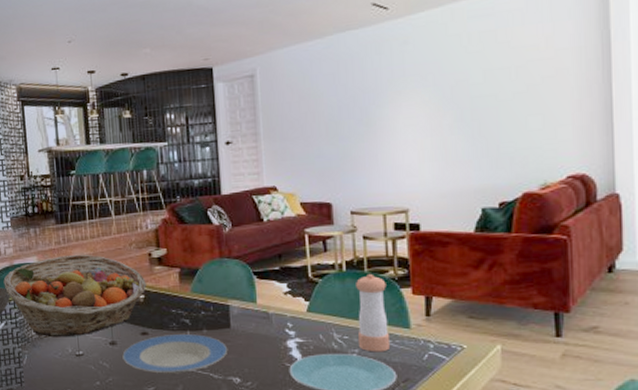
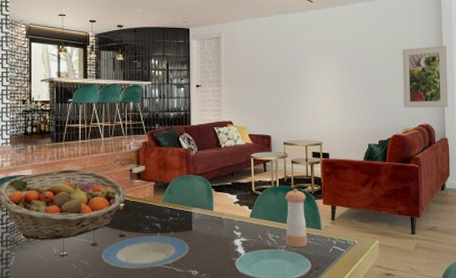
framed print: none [537,49,620,153] -> present [402,45,448,108]

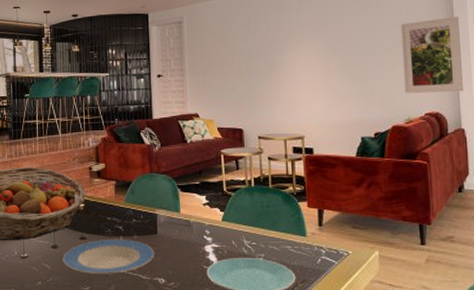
pepper shaker: present [285,188,308,248] -> none [262,189,291,257]

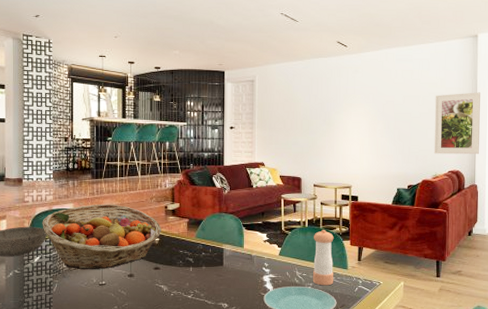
plate: present [62,239,155,275] -> none [138,270,220,300]
pepper shaker: none [262,189,291,257] -> present [312,229,334,286]

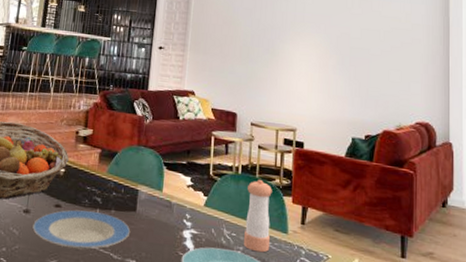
plate: none [138,270,220,300] -> present [32,209,131,250]
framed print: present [434,92,480,155] -> none [397,31,454,106]

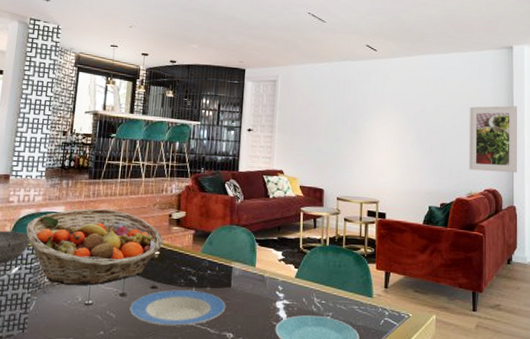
pepper shaker: present [243,179,272,253] -> none [332,249,358,317]
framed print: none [397,31,454,106] -> present [468,105,517,173]

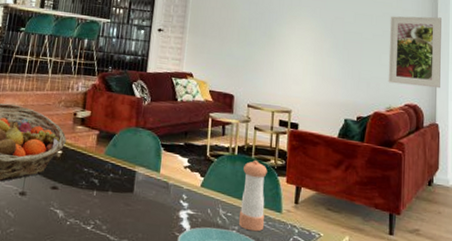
plate: present [129,290,226,327] -> none [28,191,128,232]
pepper shaker: none [332,249,358,317] -> present [238,159,268,232]

